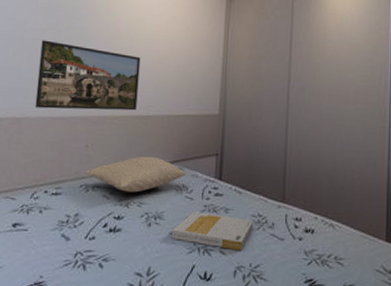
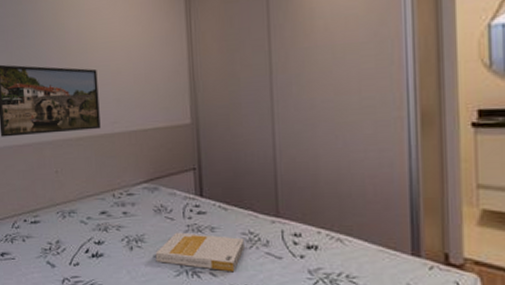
pillow: present [86,156,186,193] -> none [60,177,163,216]

